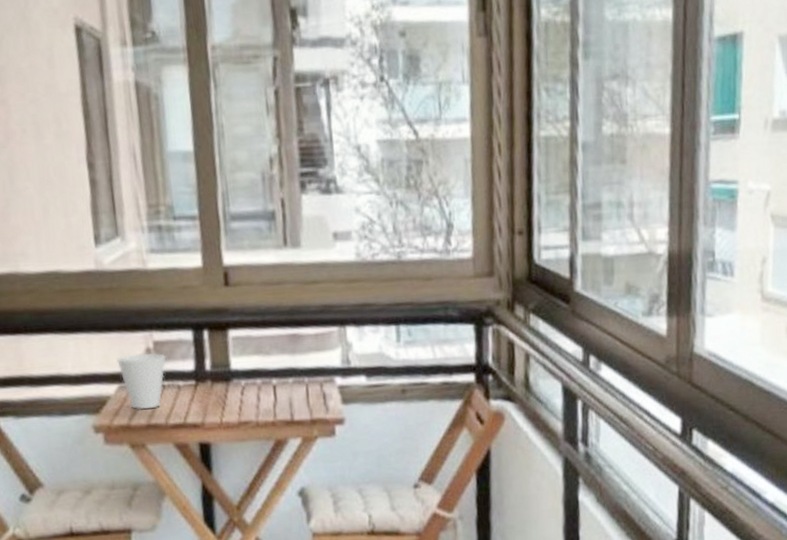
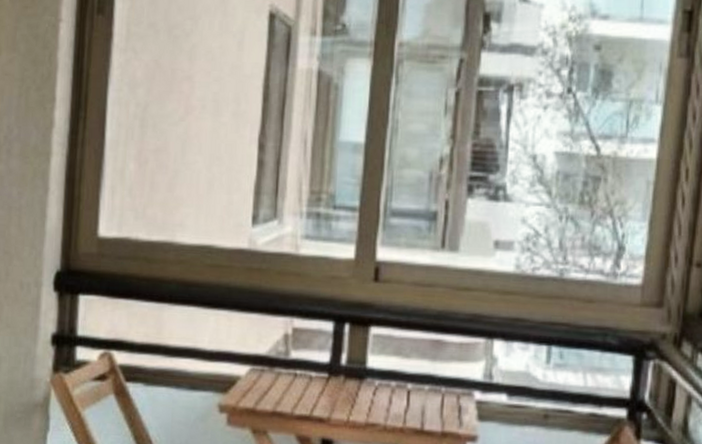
cup: present [117,352,166,410] -> none [253,337,303,396]

